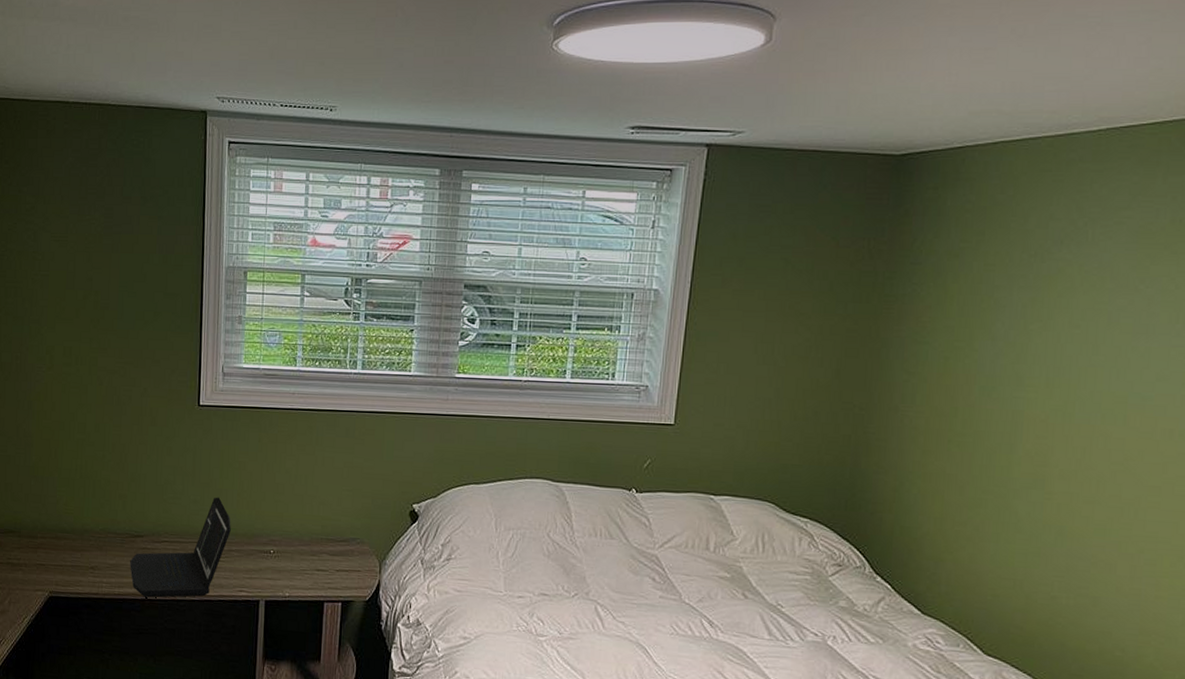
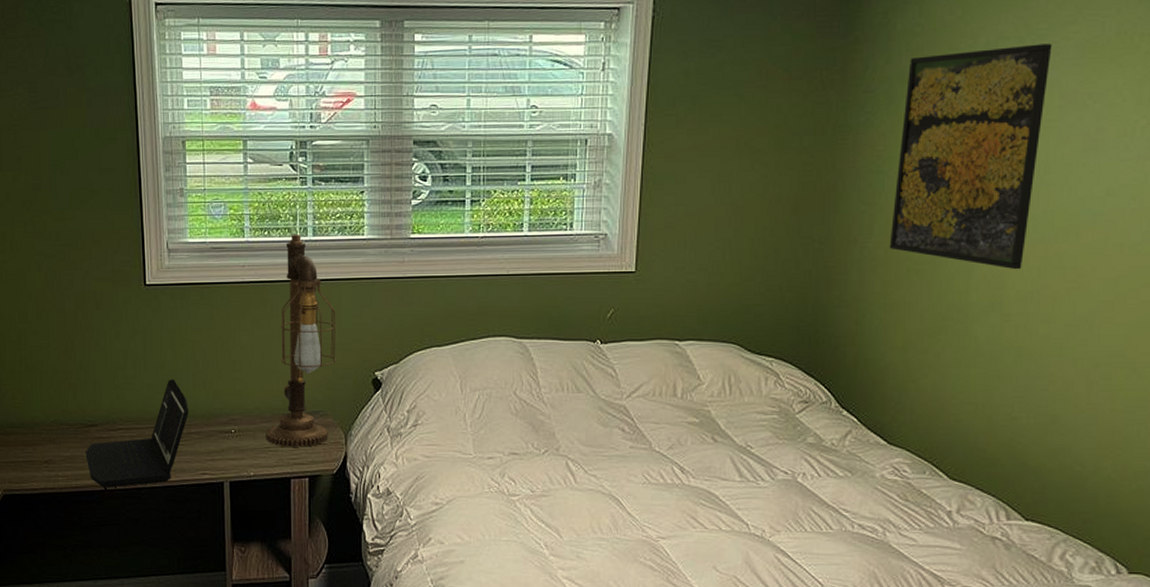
desk lamp: none [303,367,379,573] -> present [265,235,337,447]
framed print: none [931,227,1105,449] -> present [889,43,1052,270]

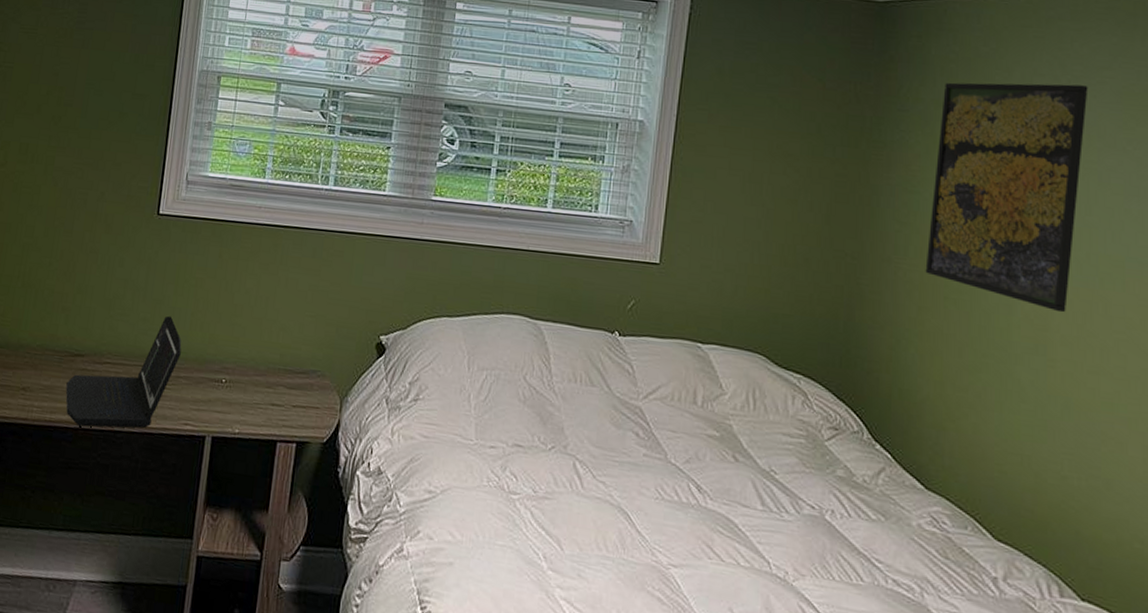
desk lamp: present [265,235,337,447] -> none [257,182,347,409]

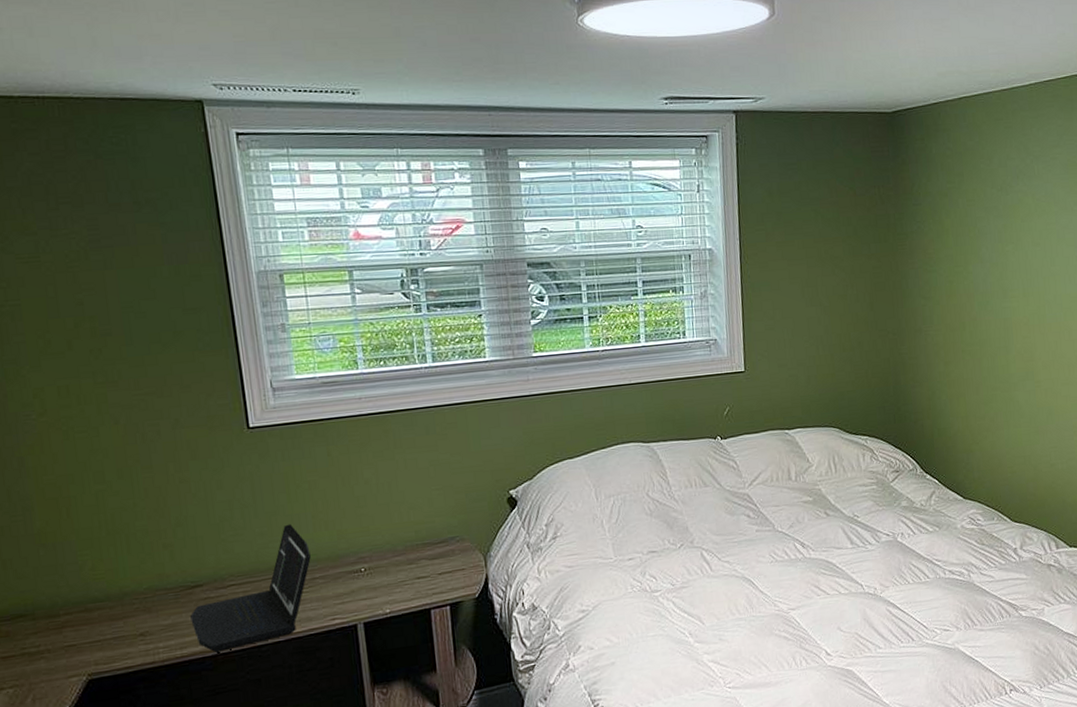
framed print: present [925,82,1088,313] -> none [945,163,1046,345]

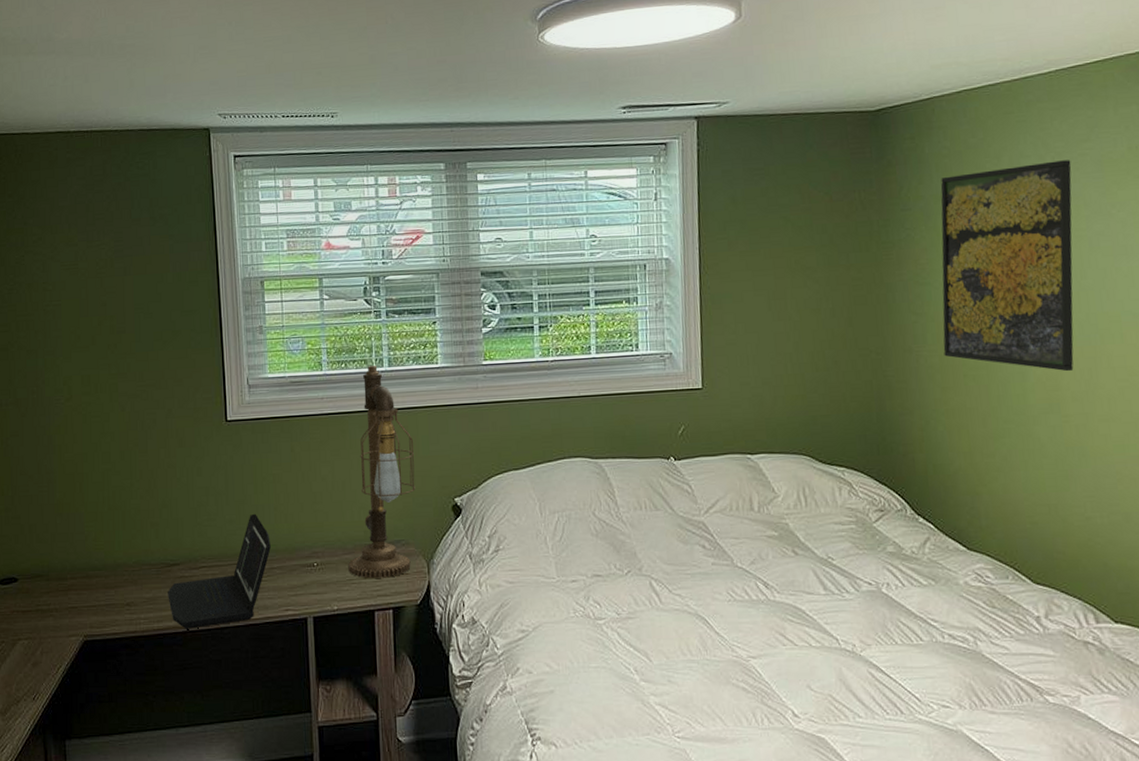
desk lamp: none [399,362,468,579] -> present [348,366,415,579]
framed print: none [945,163,1046,345] -> present [940,160,1074,372]

